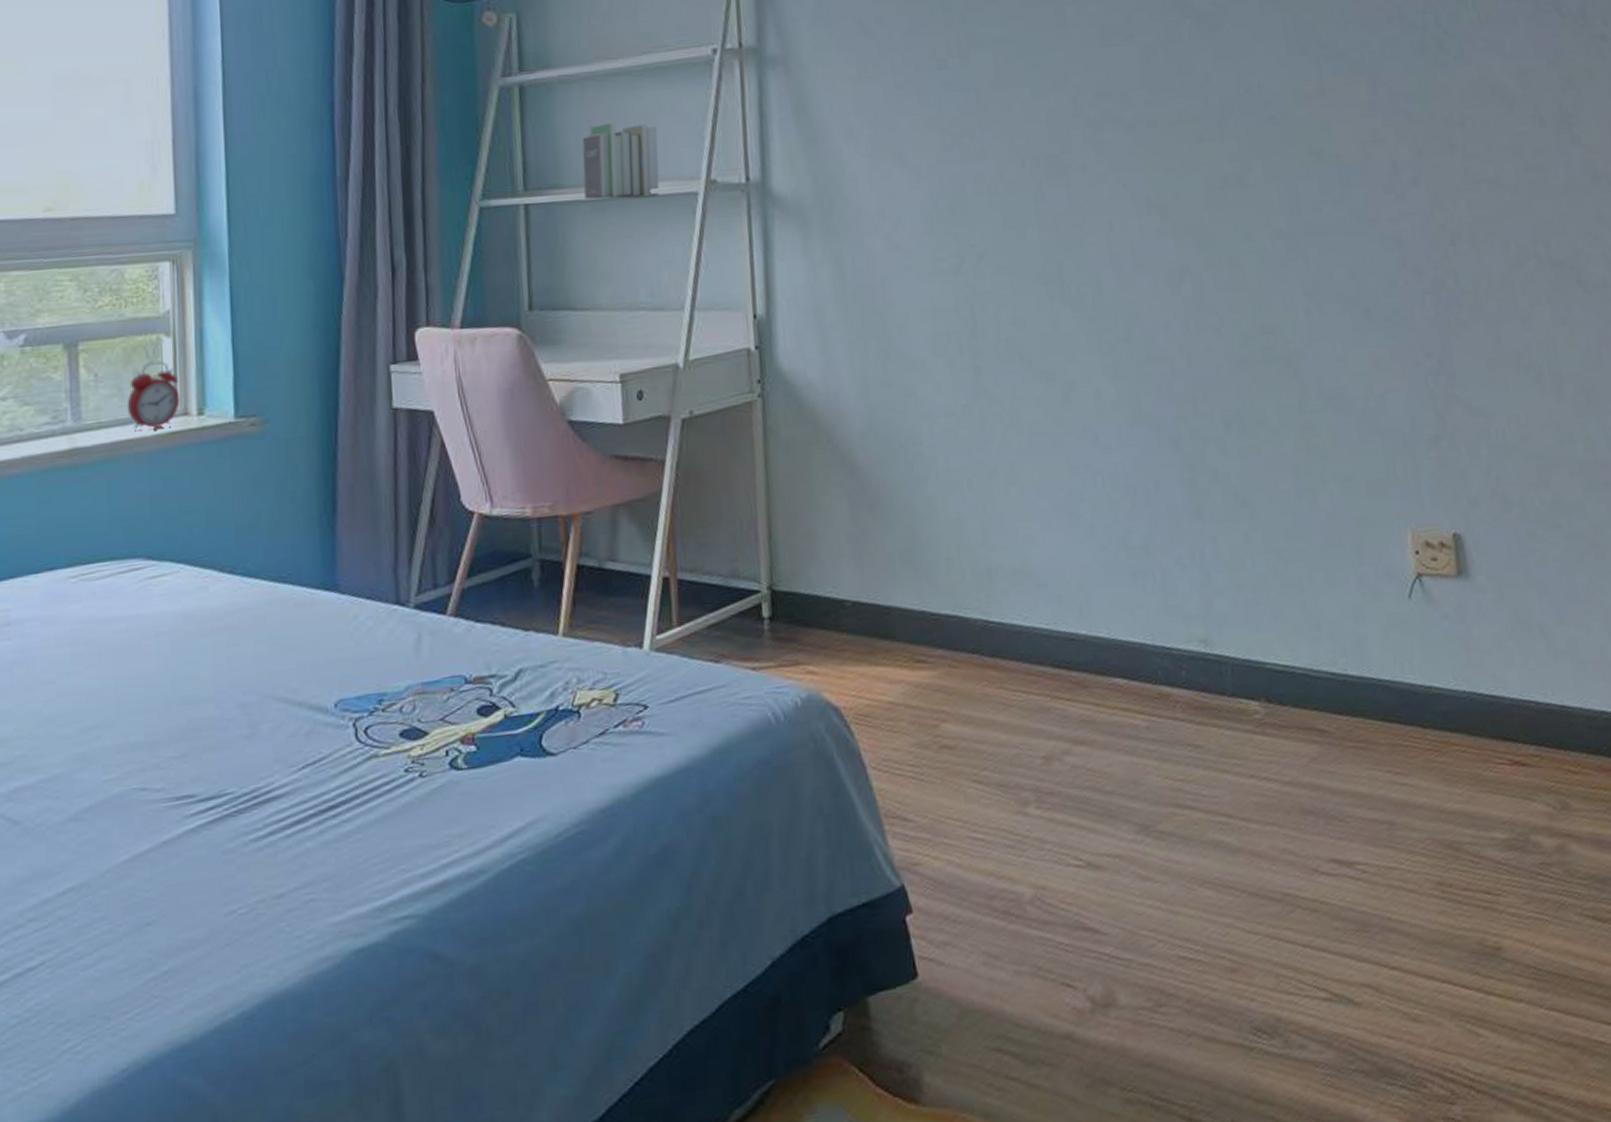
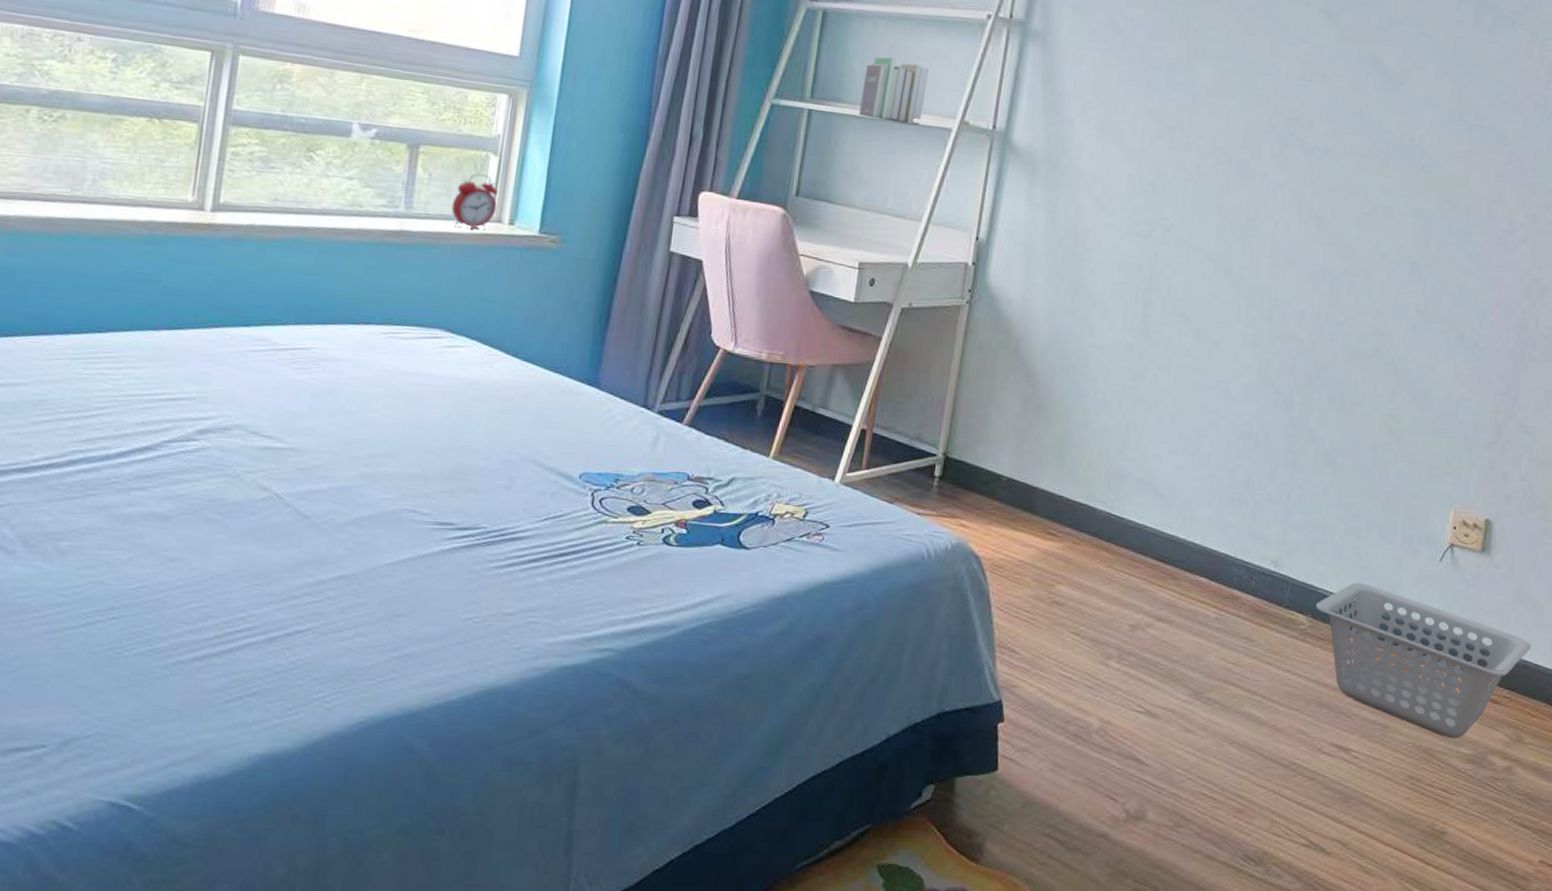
laundry basket: none [1268,645,1550,824] -> present [1316,582,1531,739]

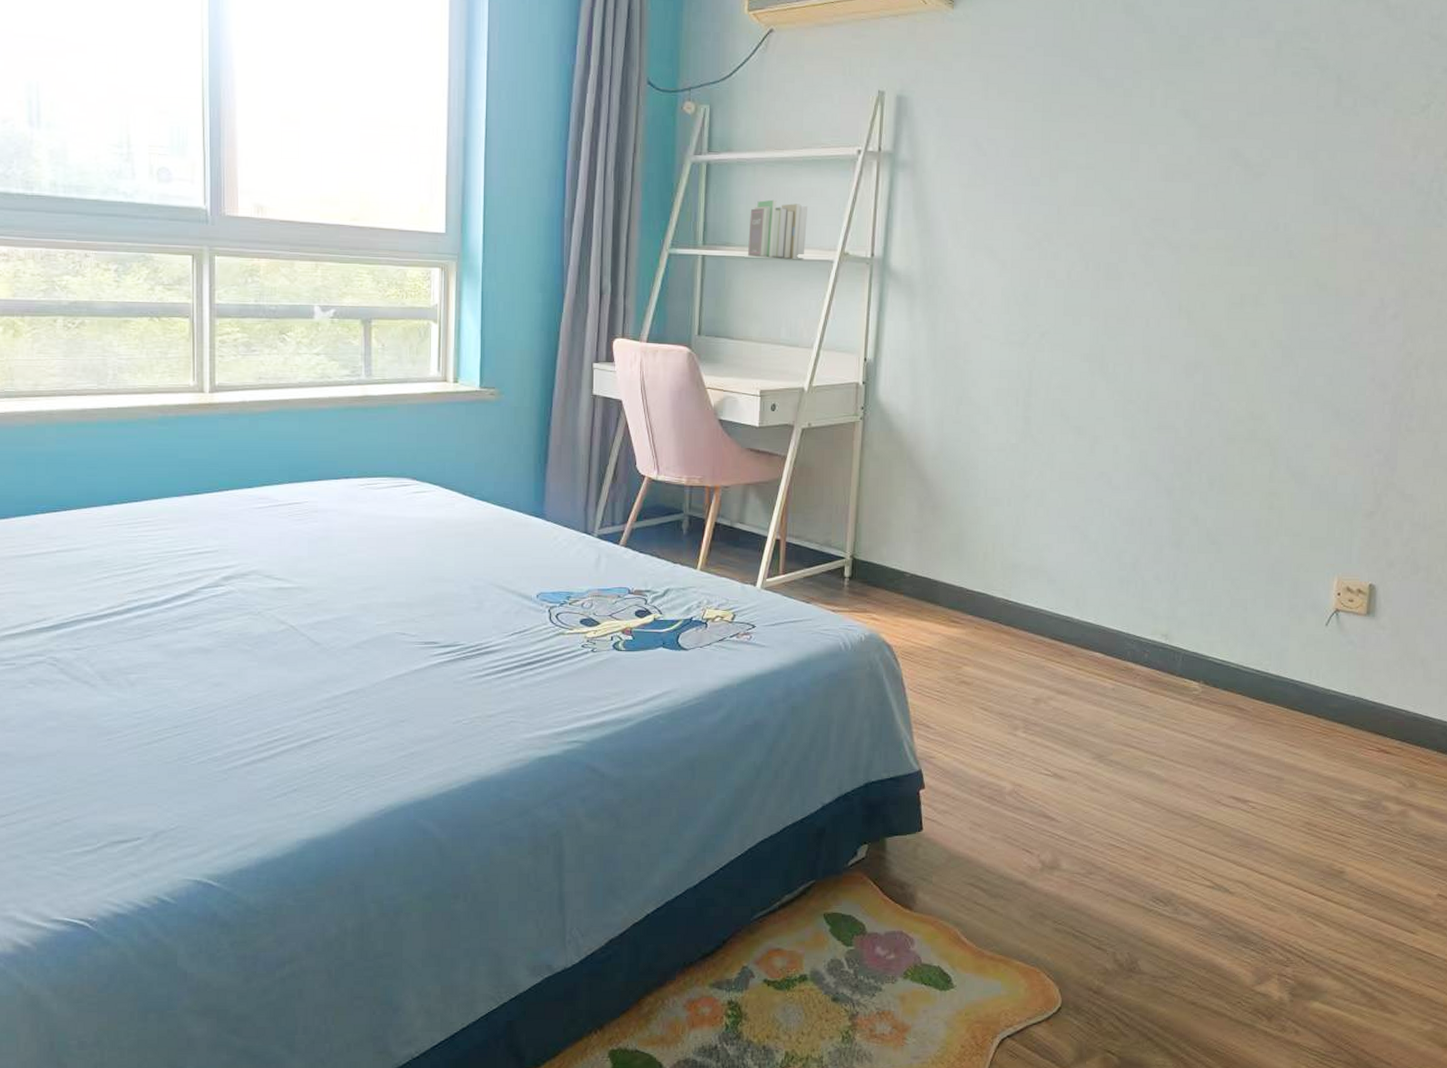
alarm clock: present [451,173,498,229] -> none [404,340,442,389]
laundry basket: present [1316,582,1531,739] -> none [1207,650,1420,787]

